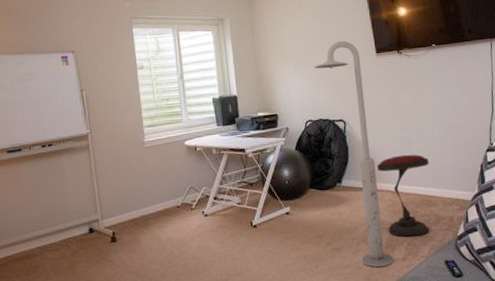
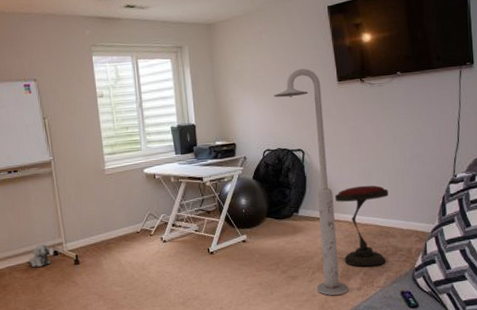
plush toy: none [62,221,86,246] -> present [28,244,51,267]

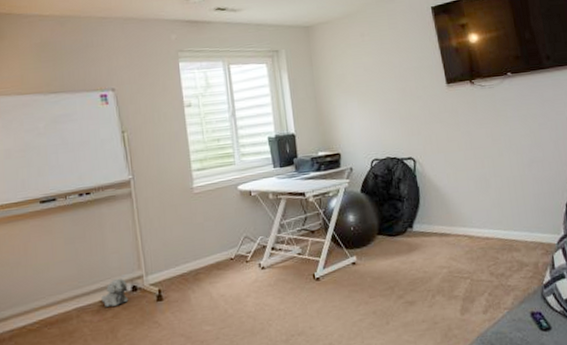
floor lamp: present [274,68,349,295] -> none [380,71,473,322]
side table: present [334,185,389,267] -> none [451,194,512,287]

